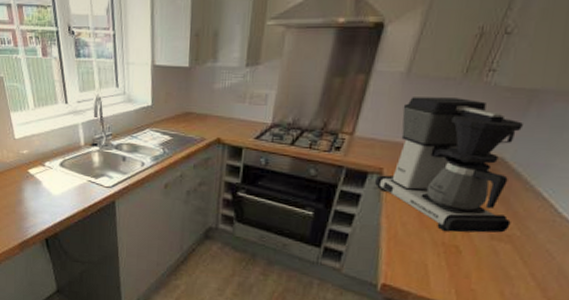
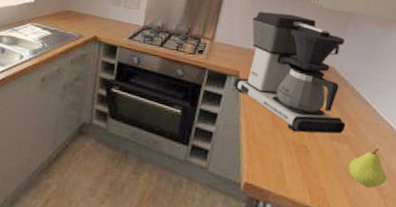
fruit: none [507,247,556,289] -> present [348,148,387,187]

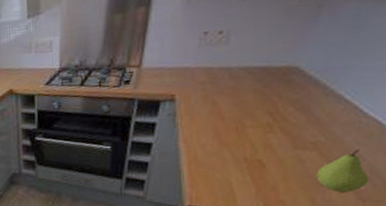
coffee maker: present [232,11,346,134] -> none [167,14,317,148]

